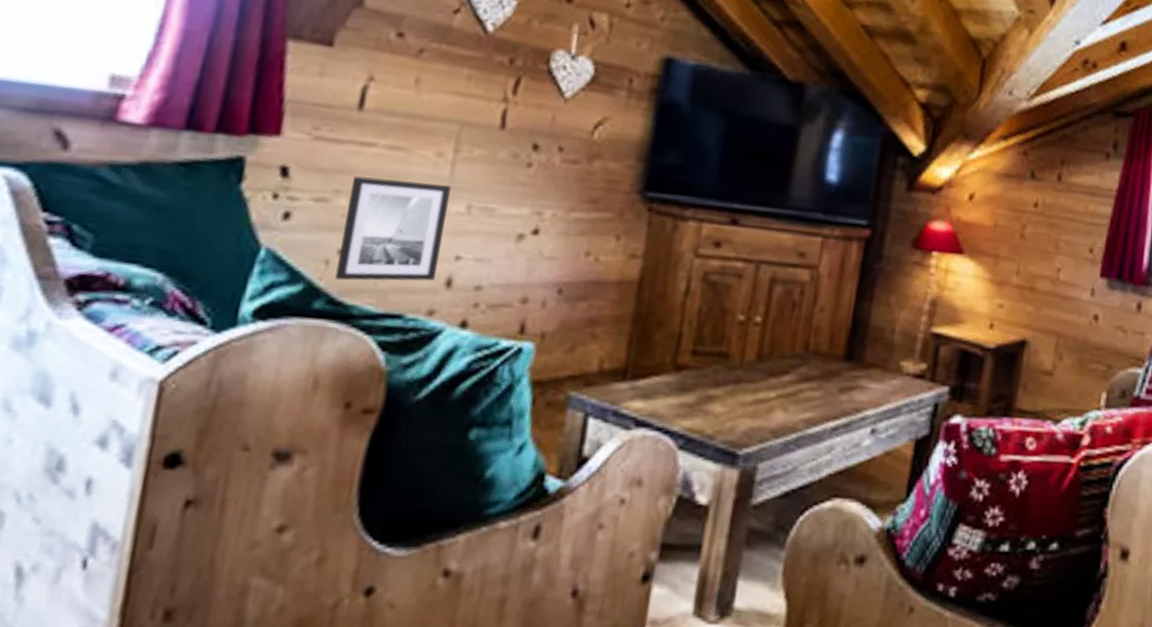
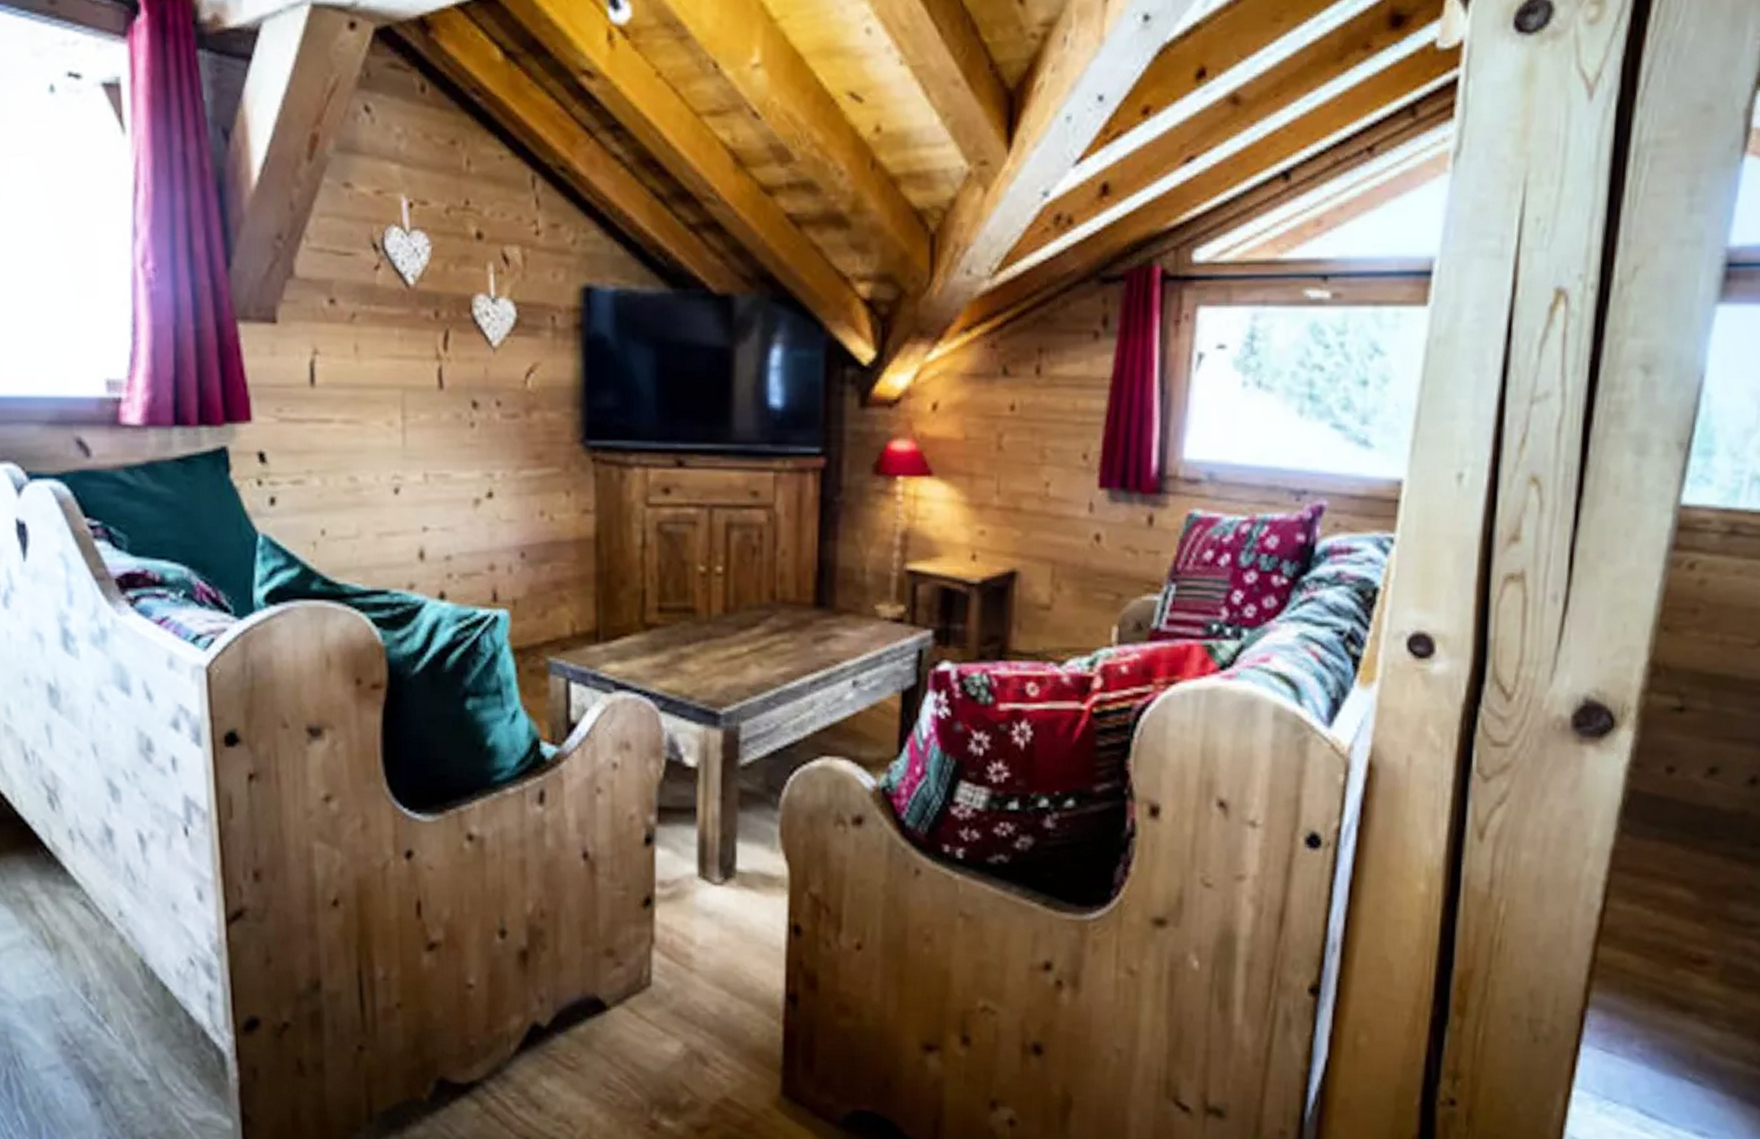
wall art: present [335,176,452,281] -> none [320,454,408,561]

